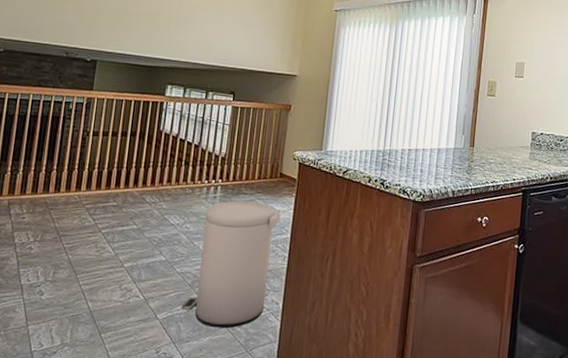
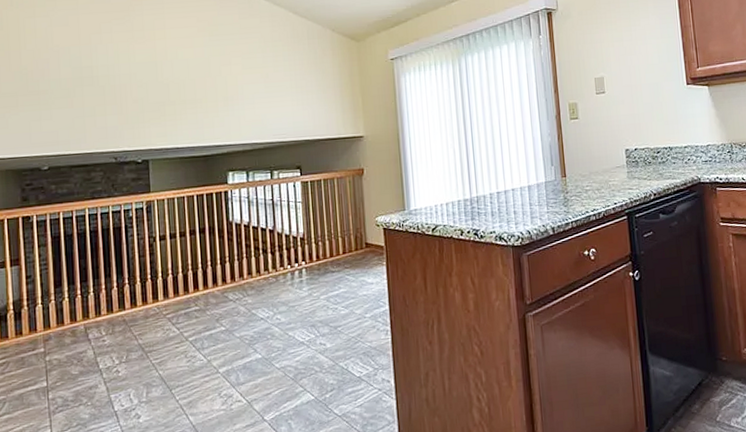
pedal bin: present [181,200,281,328] -> none [288,277,376,419]

